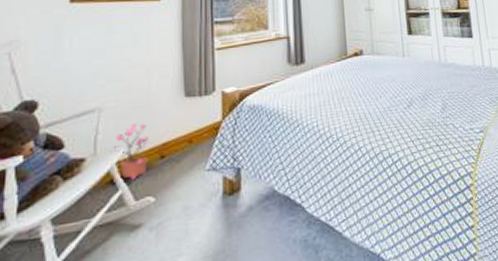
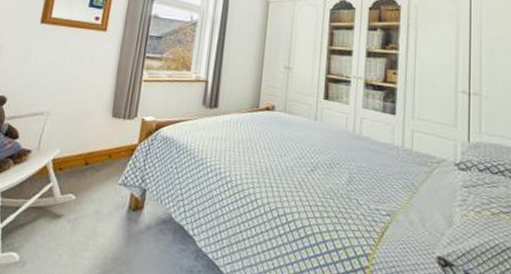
potted plant: present [109,123,148,180] -> none [49,130,79,177]

